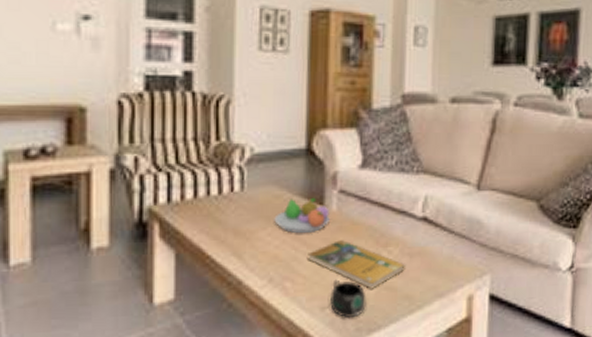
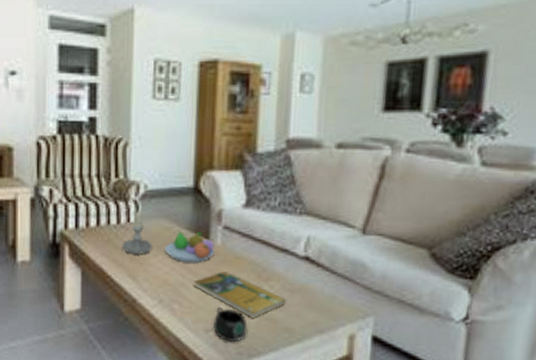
candle: none [225,177,260,228] -> present [122,210,153,254]

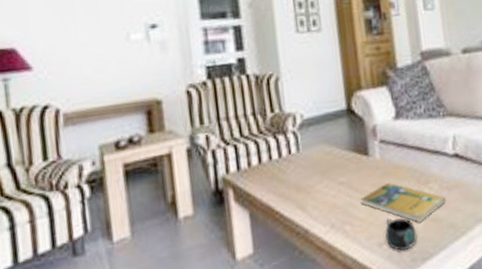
candle: present [122,210,153,254] -> none [287,140,317,185]
fruit bowl: present [164,231,215,263] -> none [328,149,375,183]

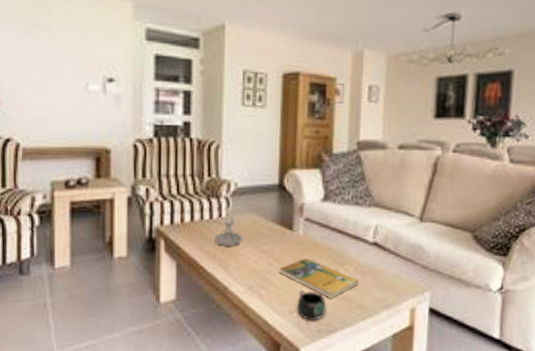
candle: none [287,140,317,185] -> present [214,206,242,246]

